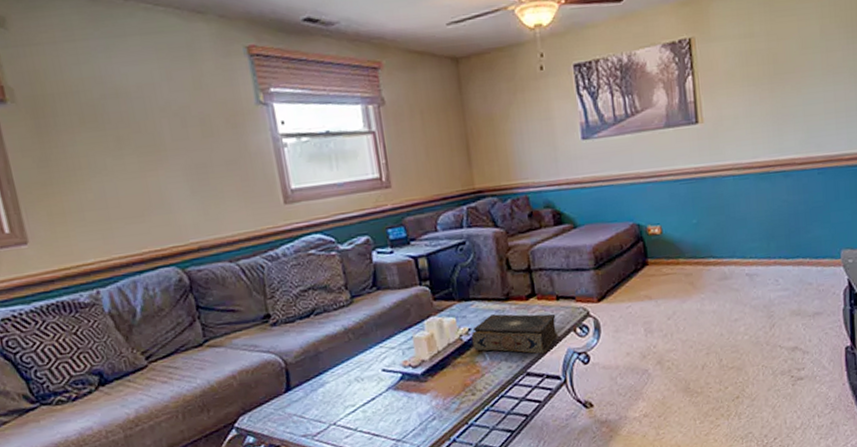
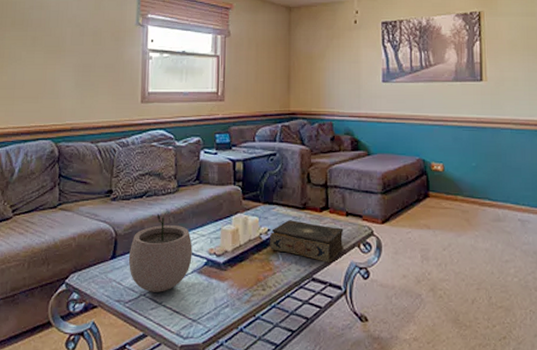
plant pot: none [306,327,384,420] -> present [128,211,193,292]

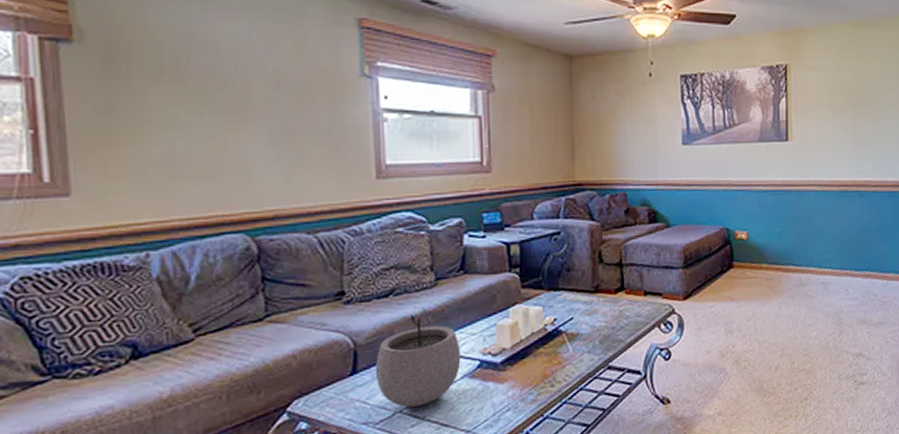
book: present [269,220,344,263] -> none [556,305,643,348]

